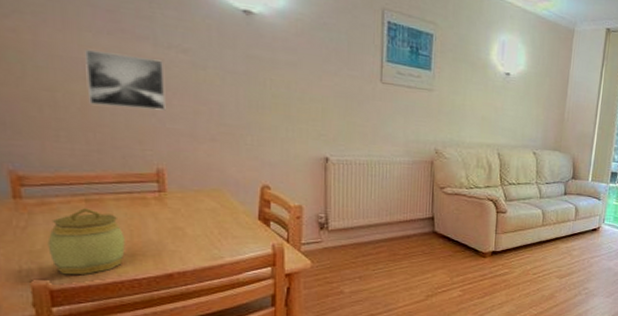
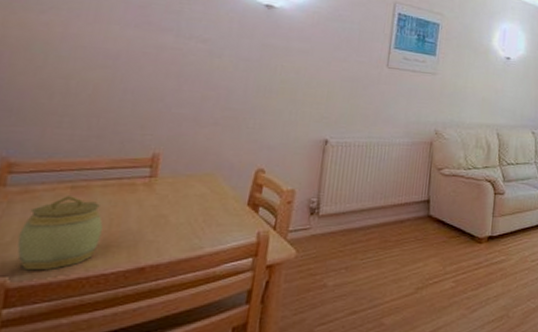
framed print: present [85,48,166,111] -> none [101,40,182,96]

